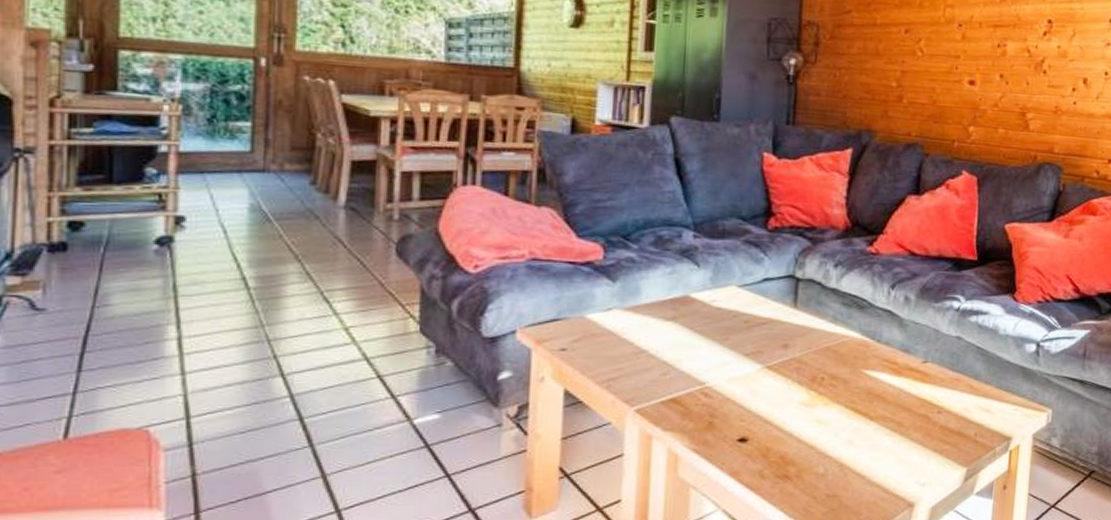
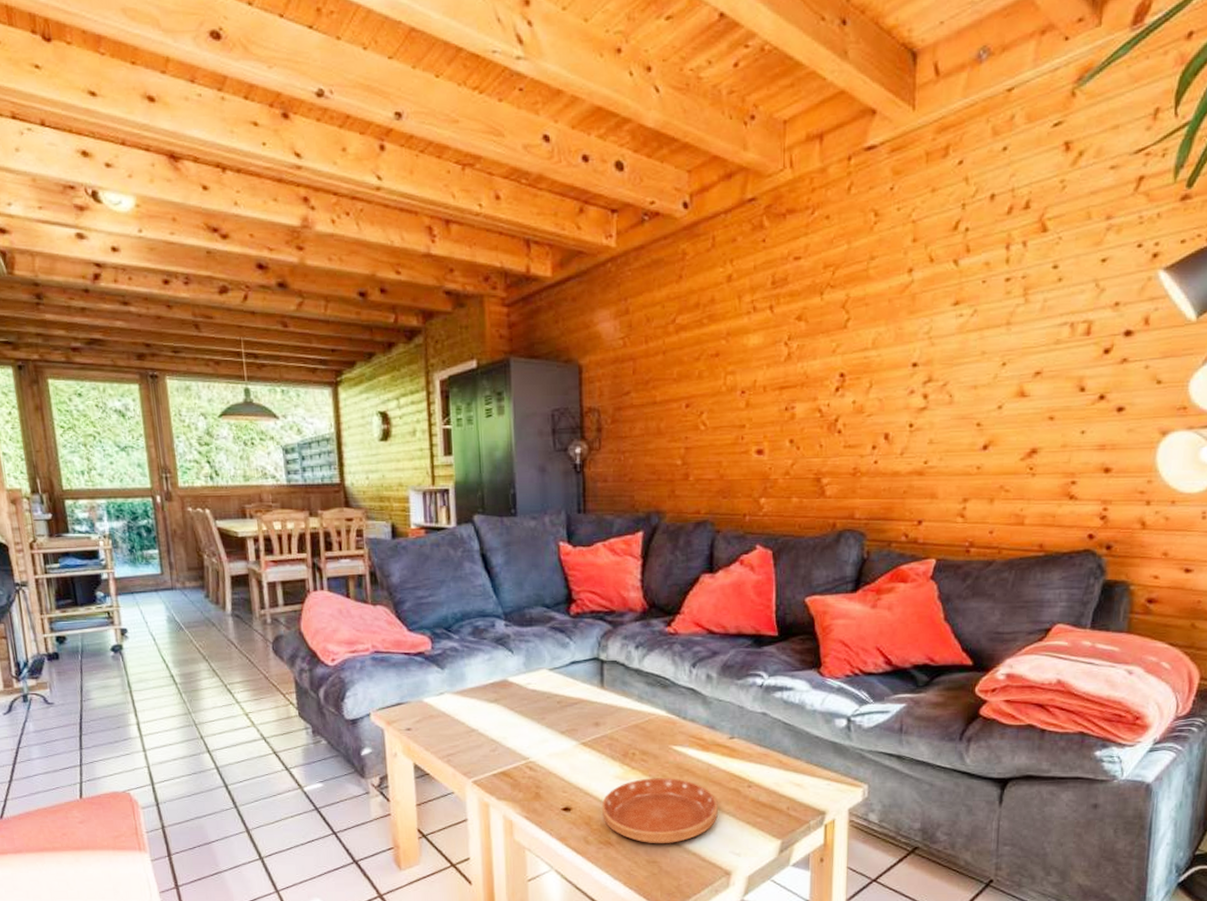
saucer: none [781,404,906,476] -> present [601,778,718,844]

